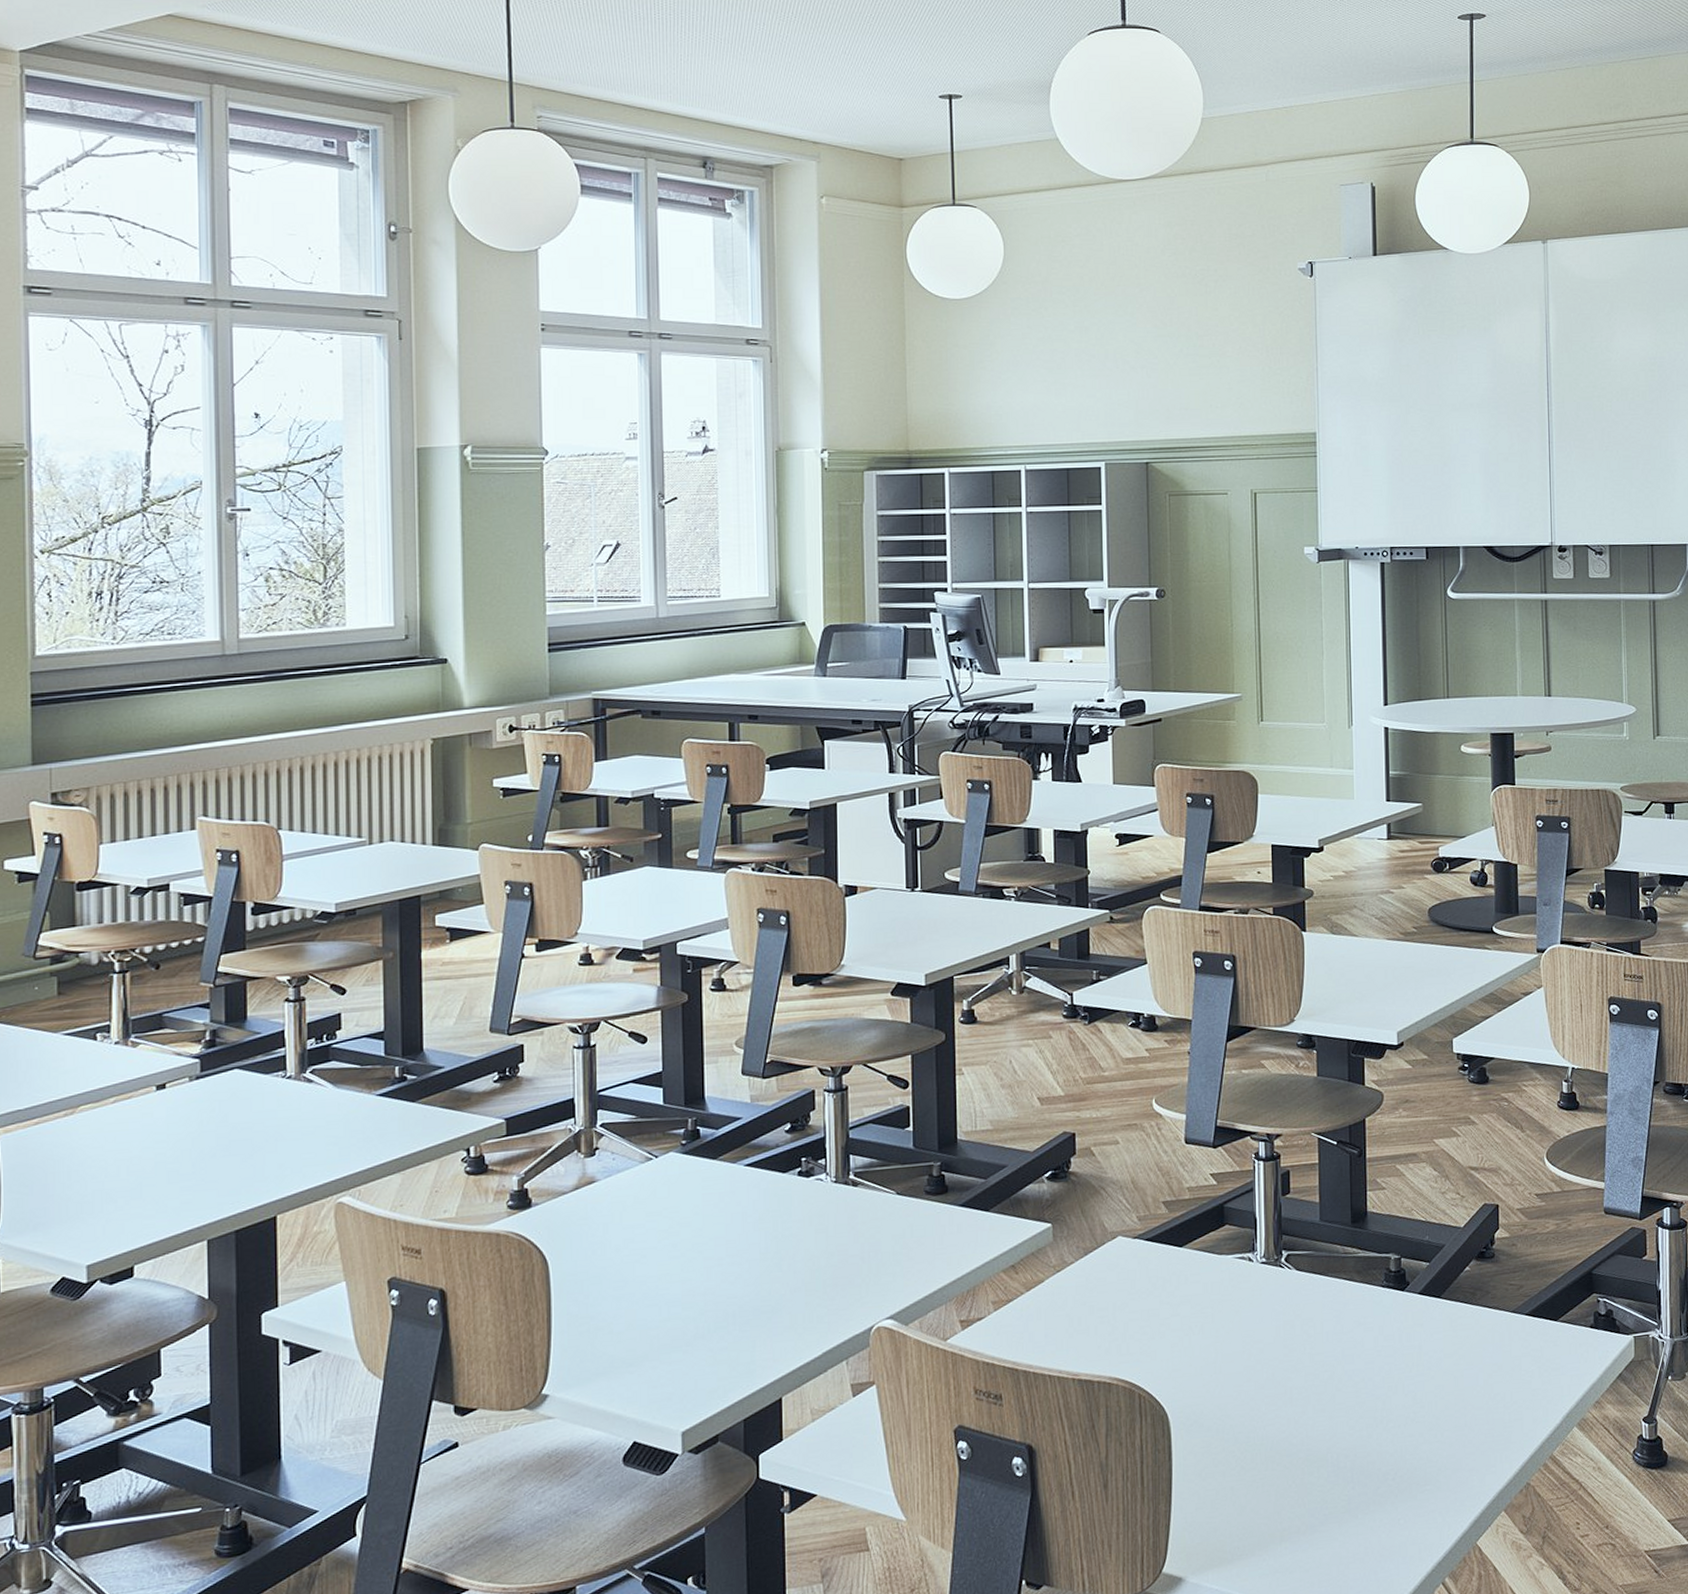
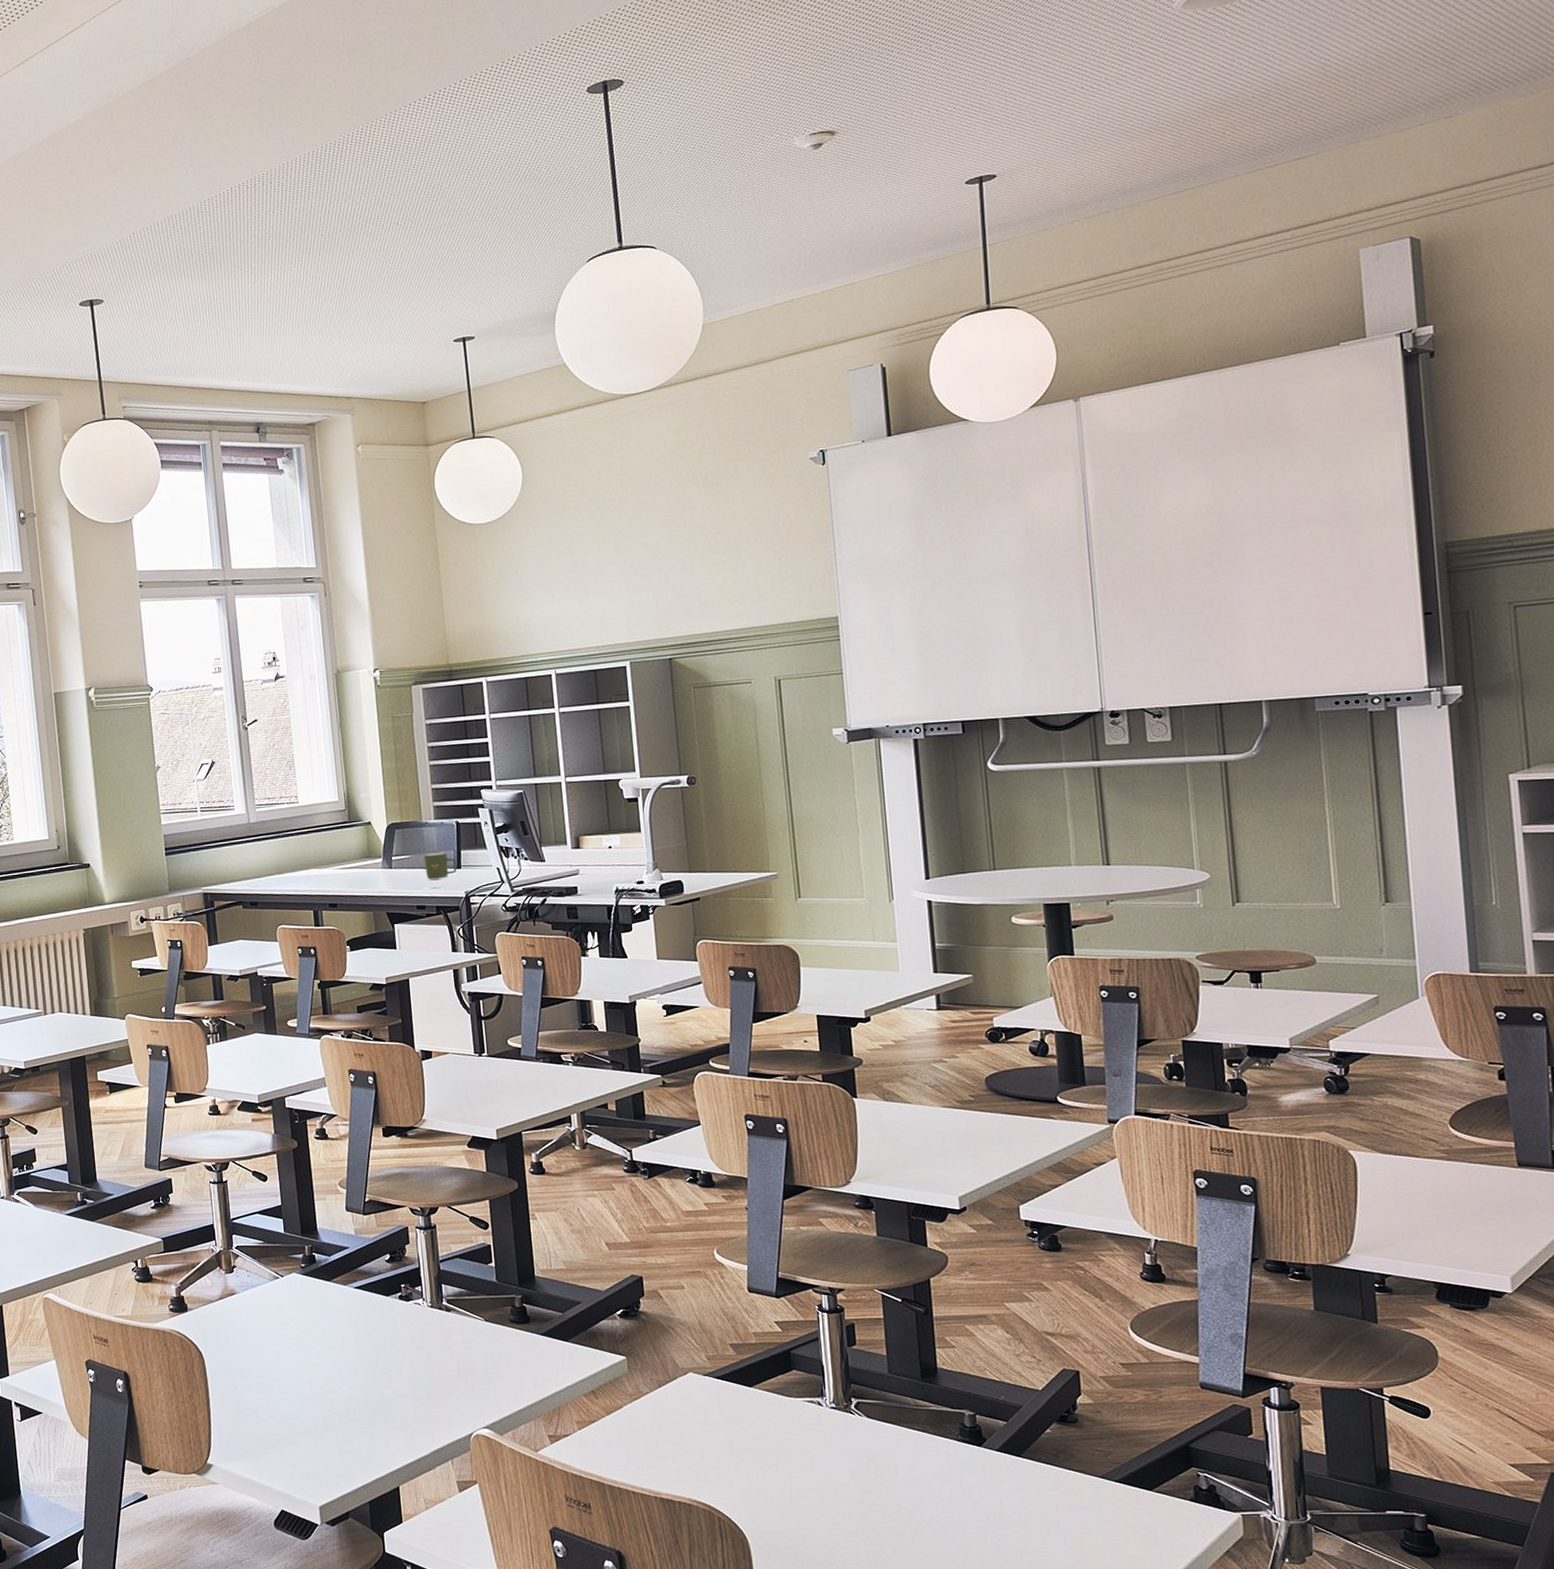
mug: none [864,661,901,692] -> present [423,852,457,881]

